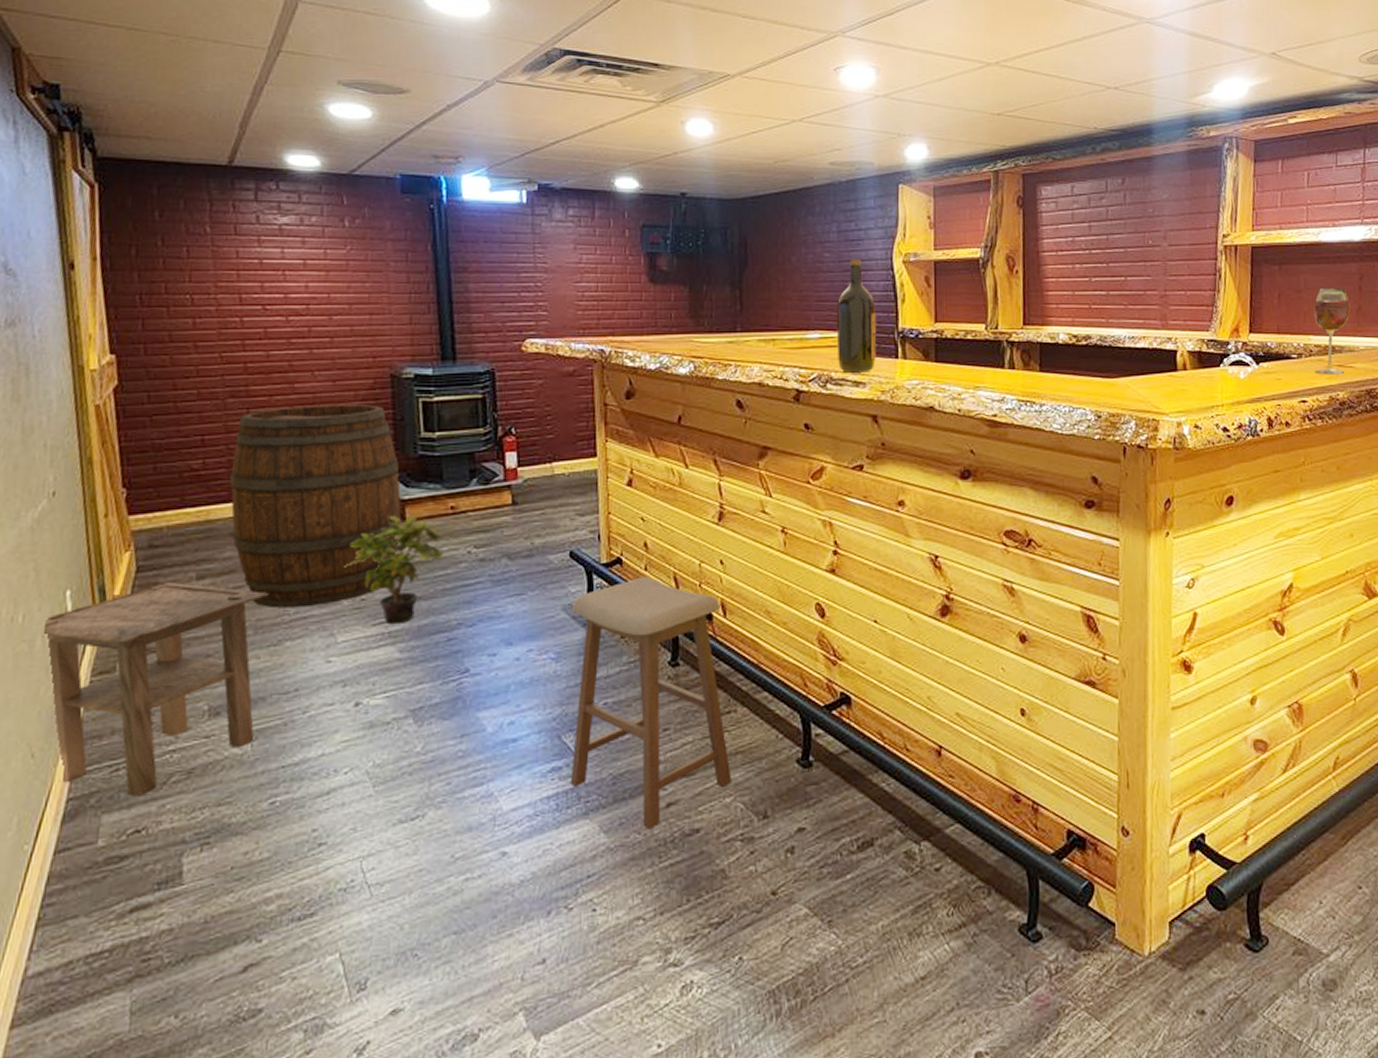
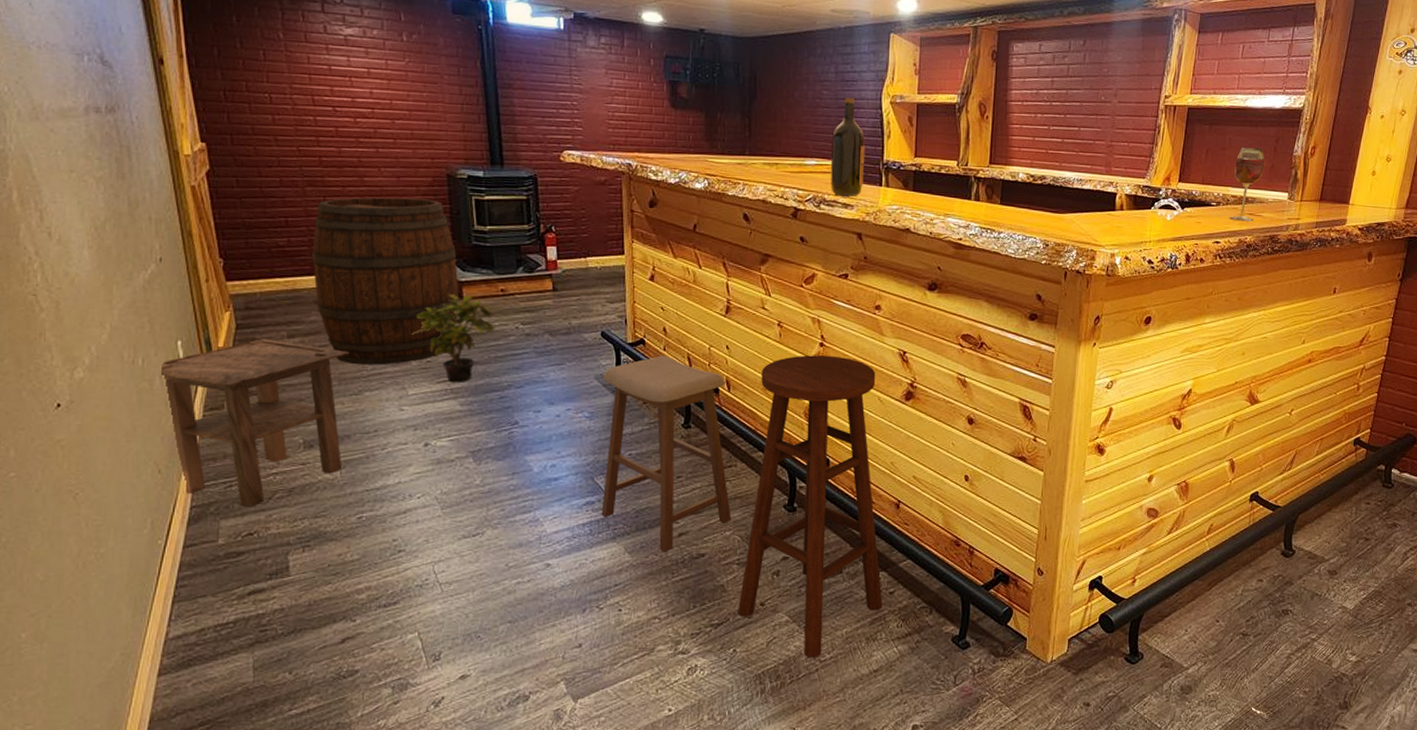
bar stool: none [743,565,927,965] -> present [738,355,883,658]

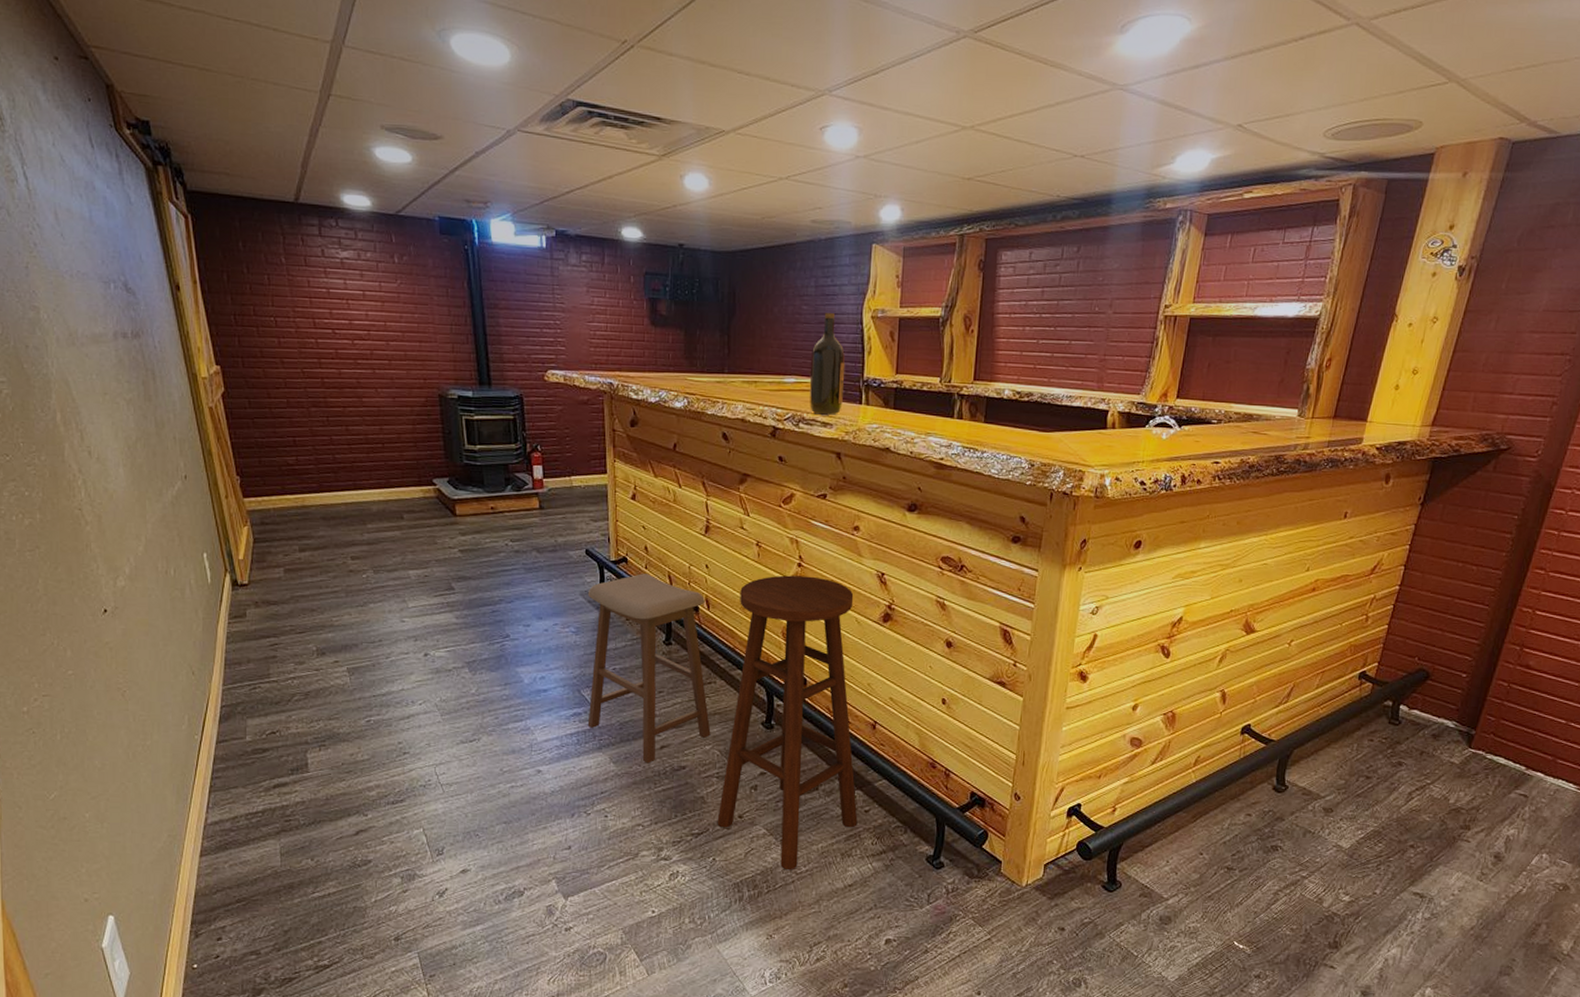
side table: present [160,339,350,507] -> none [190,552,355,708]
wooden barrel: present [312,197,460,365] -> none [318,417,454,579]
potted plant: present [411,295,495,383] -> none [409,512,487,597]
wineglass: present [1229,147,1265,222] -> none [1231,360,1274,441]

